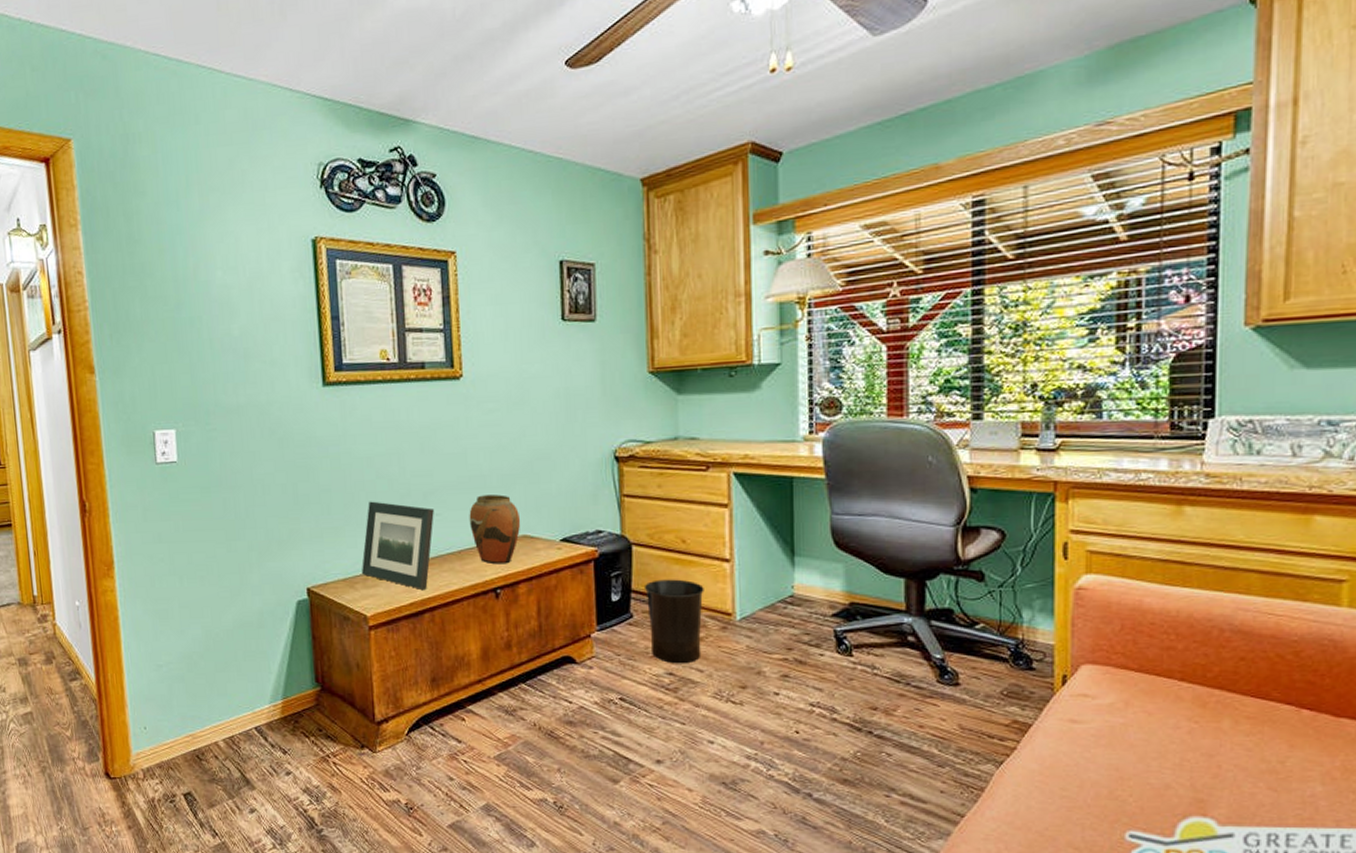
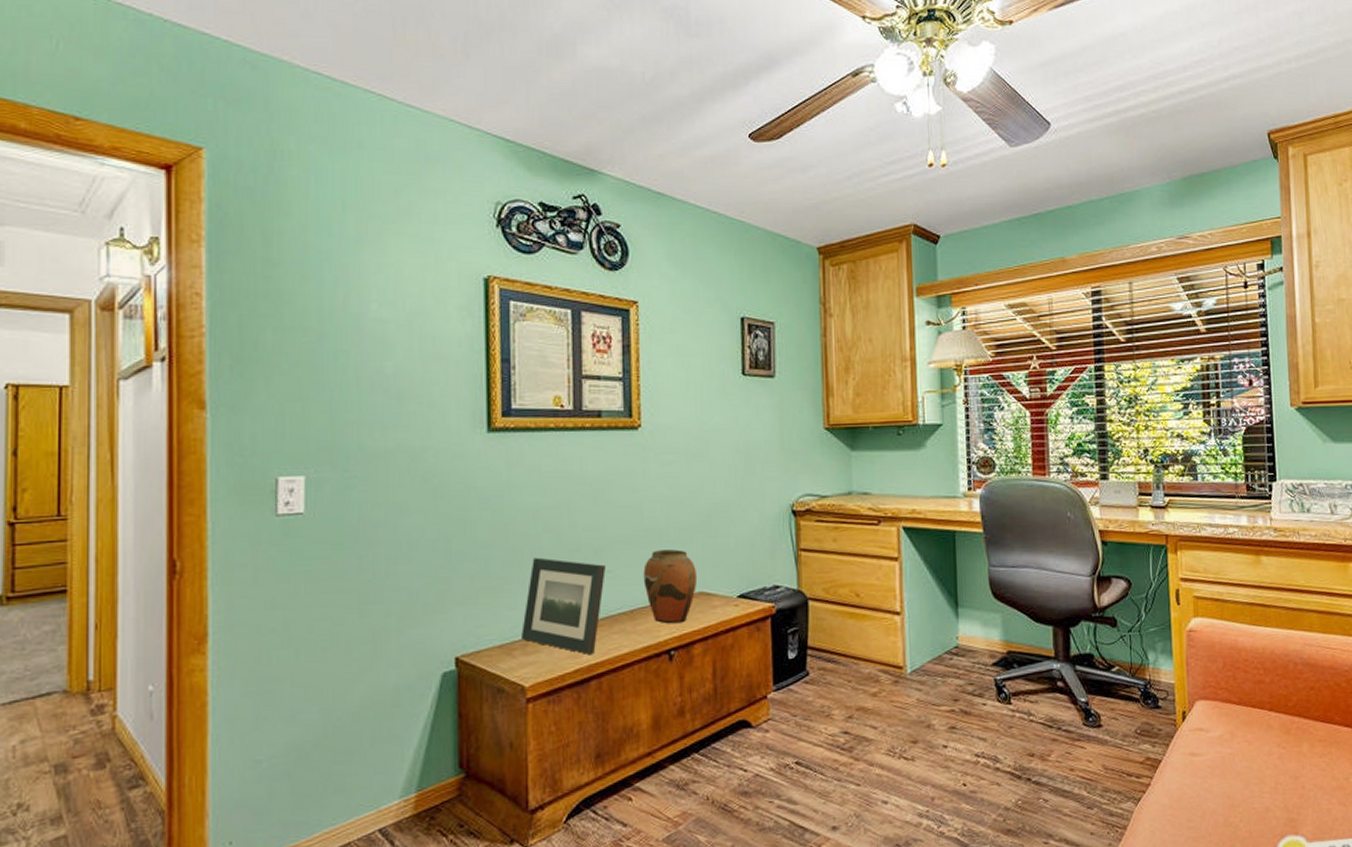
waste bin: present [645,579,704,663] -> none [821,633,877,721]

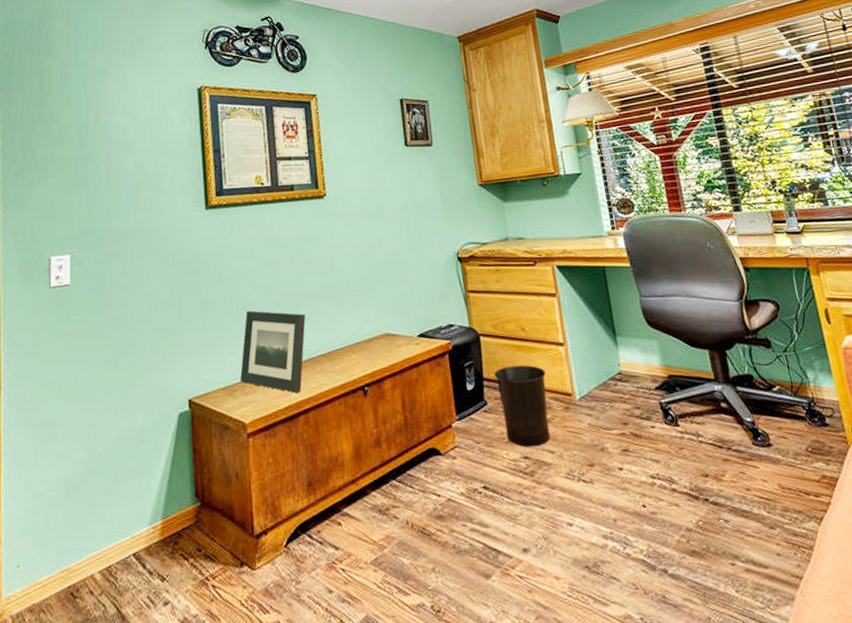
vase: present [643,549,698,624] -> none [336,297,383,363]
waste bin: none [821,633,877,721] -> present [494,364,551,447]

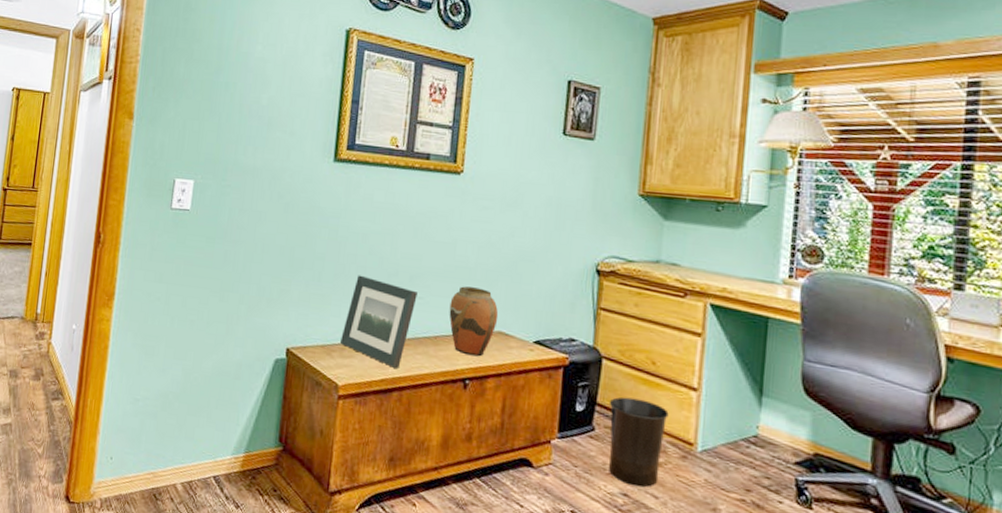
vase: none [336,297,383,363] -> present [449,286,498,357]

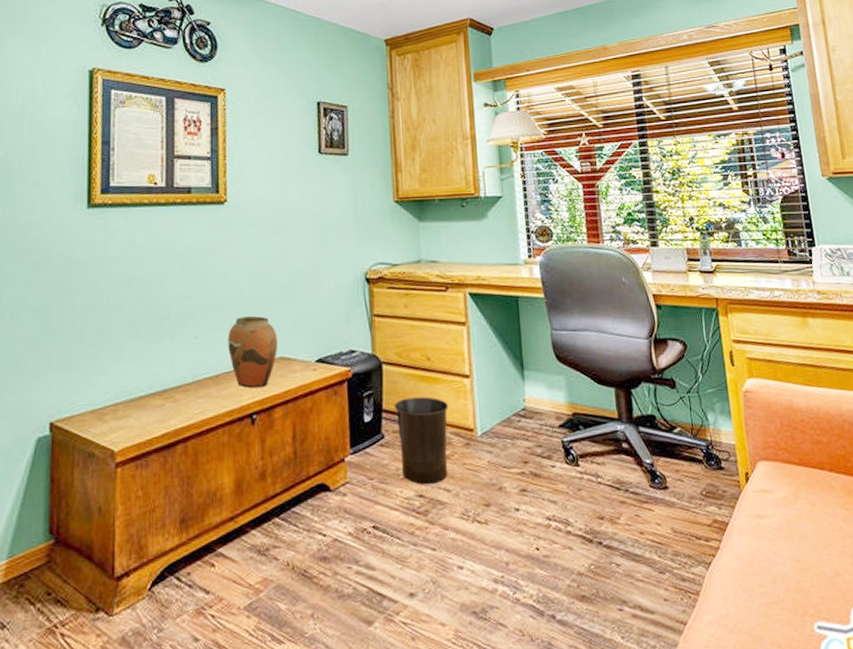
picture frame: present [339,275,417,368] -> none [111,325,192,419]

